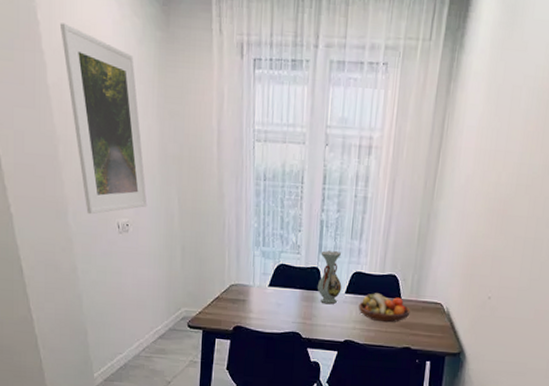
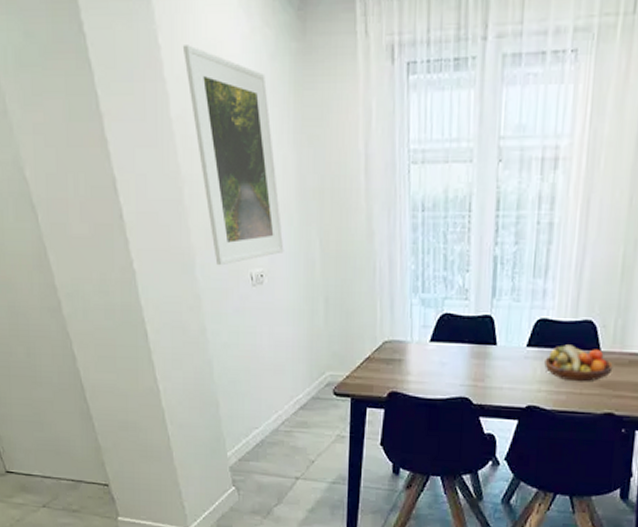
vase: present [318,250,342,305] -> none [491,294,522,362]

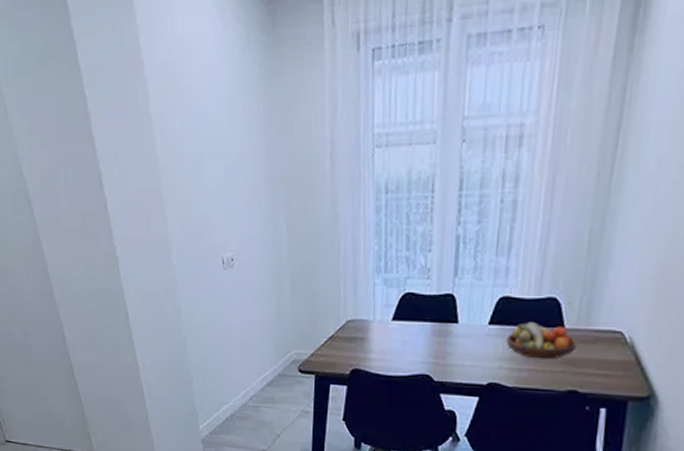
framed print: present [182,45,284,266] -> none [161,44,253,251]

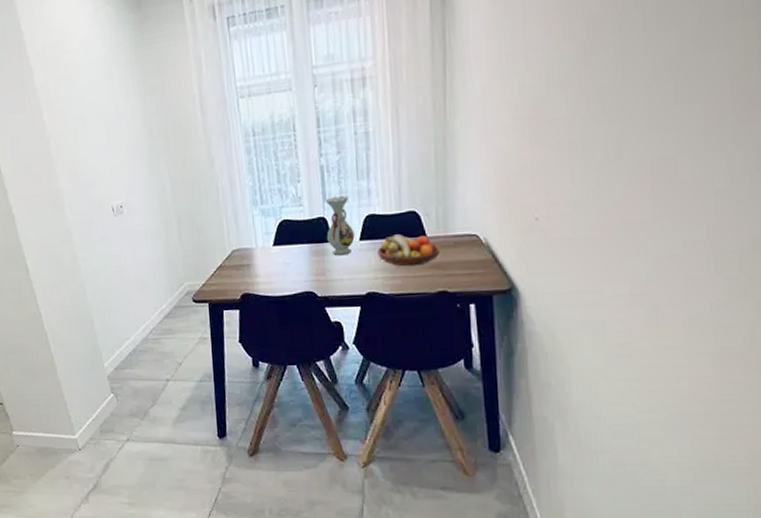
vase: none [453,273,484,339] -> present [325,196,355,256]

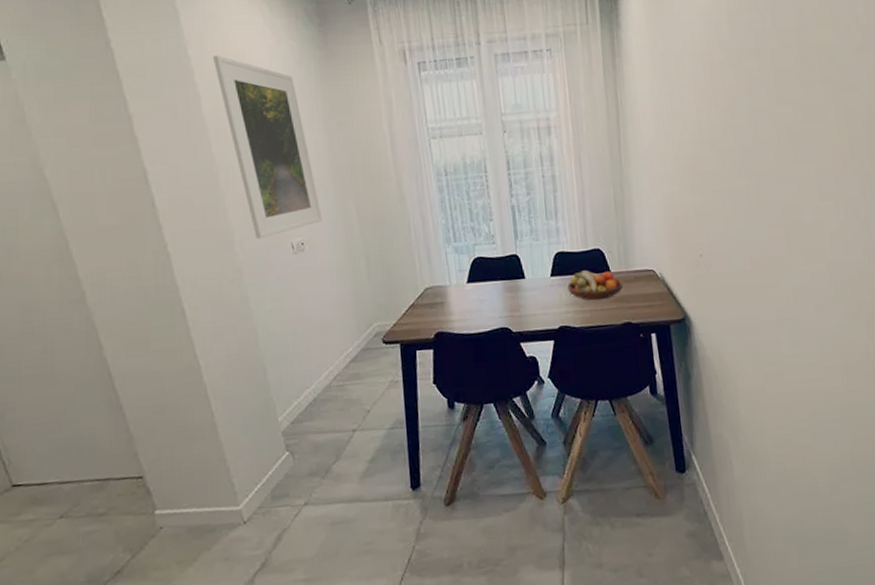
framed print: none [41,28,139,203] -> present [212,55,323,240]
vase: present [325,196,355,256] -> none [517,234,546,292]

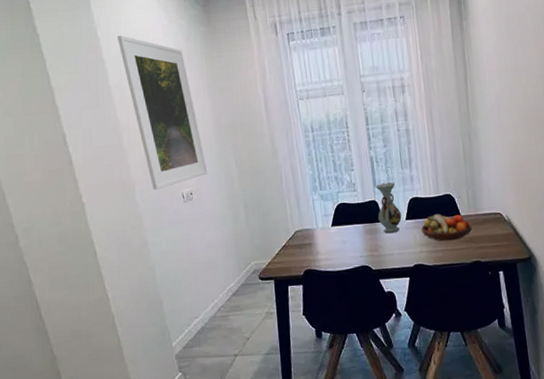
vase: none [517,234,546,292] -> present [375,182,402,234]

